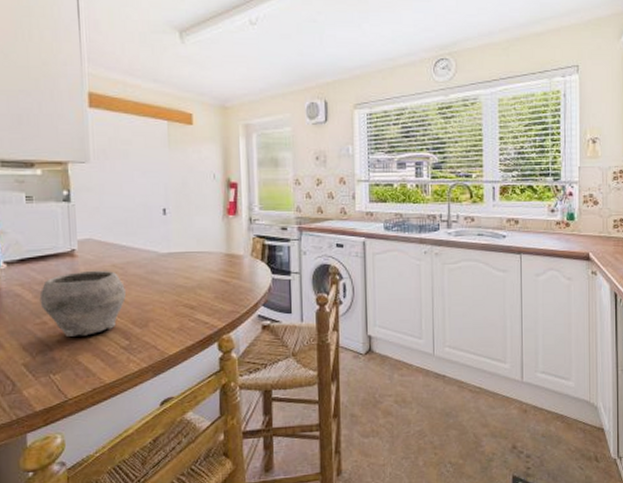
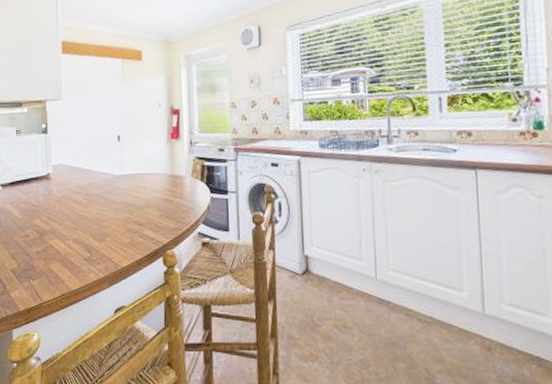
bowl: present [39,270,126,337] -> none [24,190,88,248]

